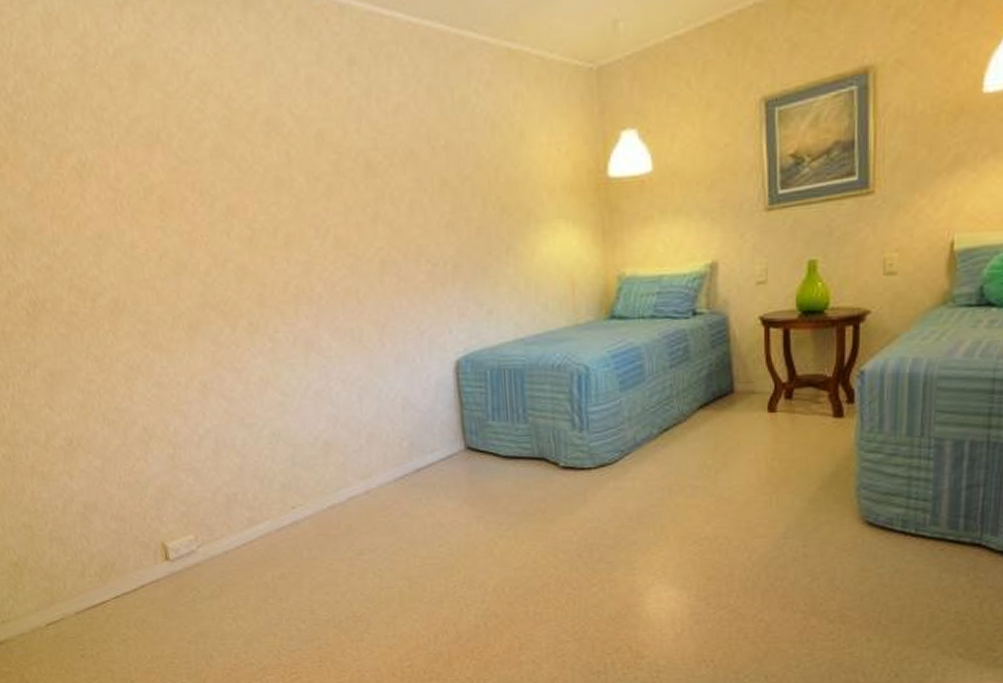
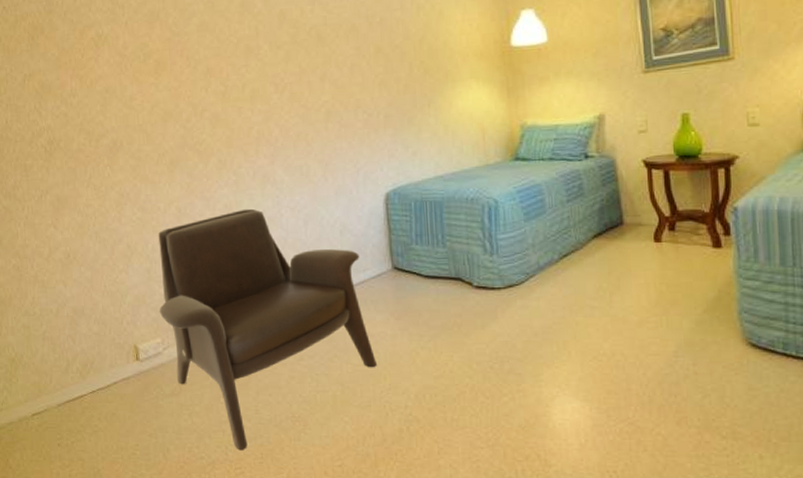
armchair: none [180,381,449,655] -> present [158,208,377,451]

